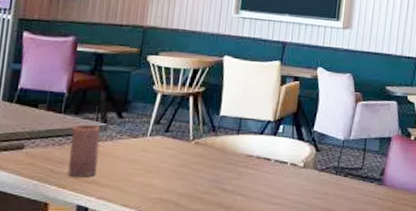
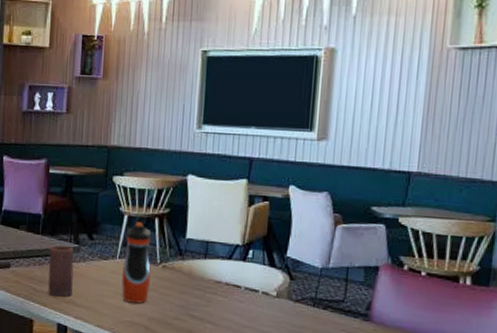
water bottle: none [151,100,186,180] -> present [122,222,152,304]

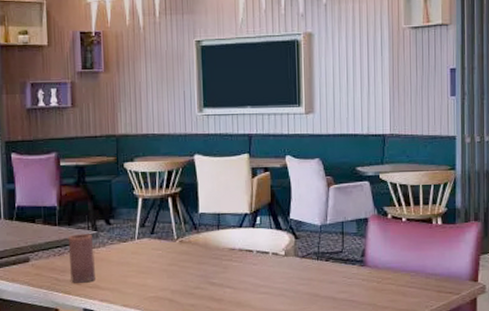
water bottle: present [122,222,152,304] -> none [142,203,170,279]

